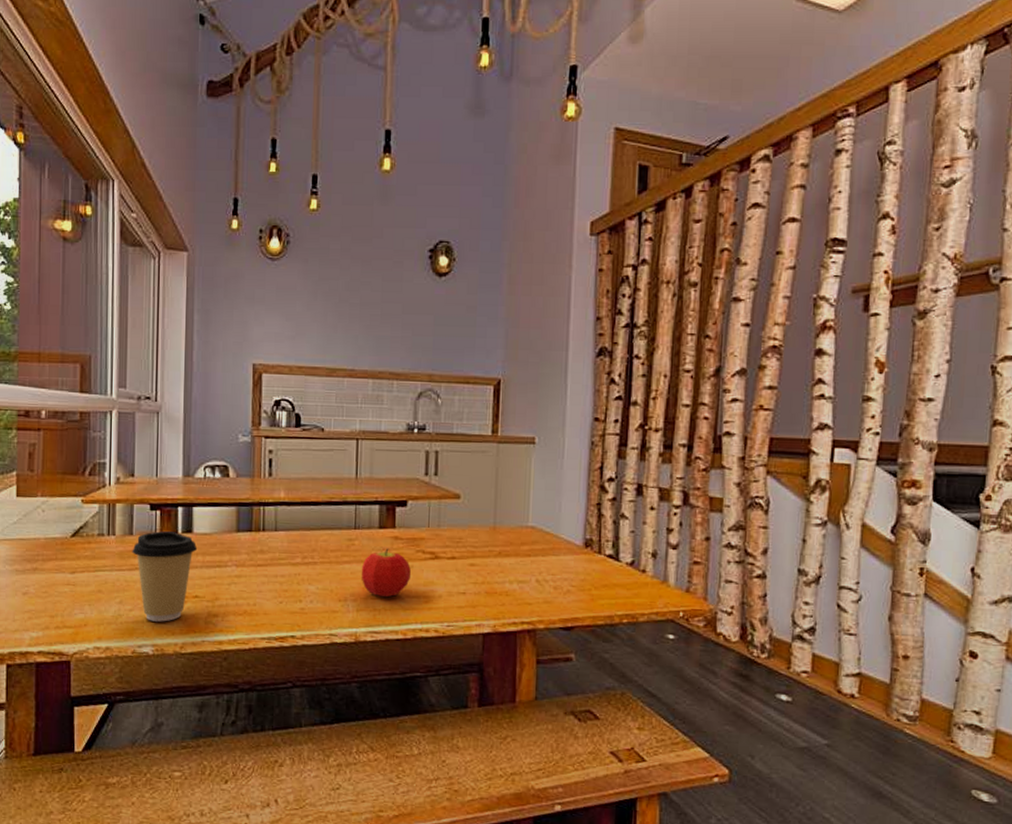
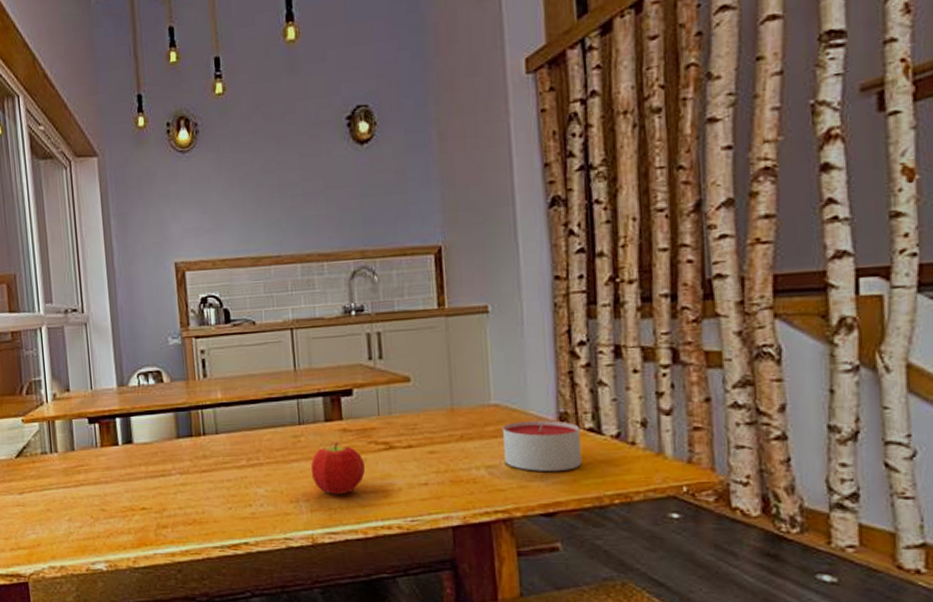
coffee cup: present [132,531,198,622] -> none [75,444,140,537]
candle: none [534,544,601,591] -> present [502,420,582,471]

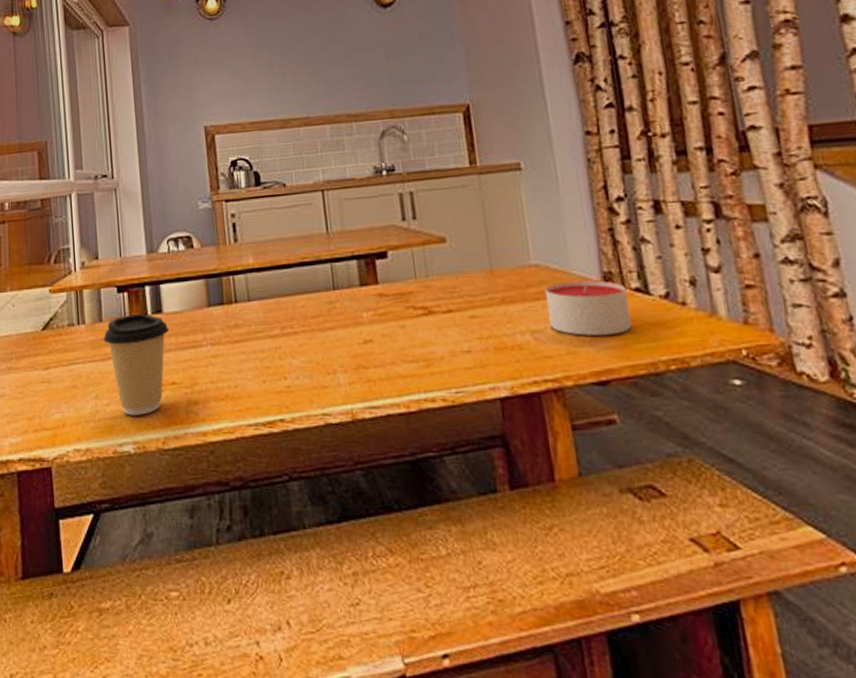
coffee cup: none [75,444,140,537] -> present [103,314,170,416]
fruit: present [310,442,365,495] -> none [346,308,404,365]

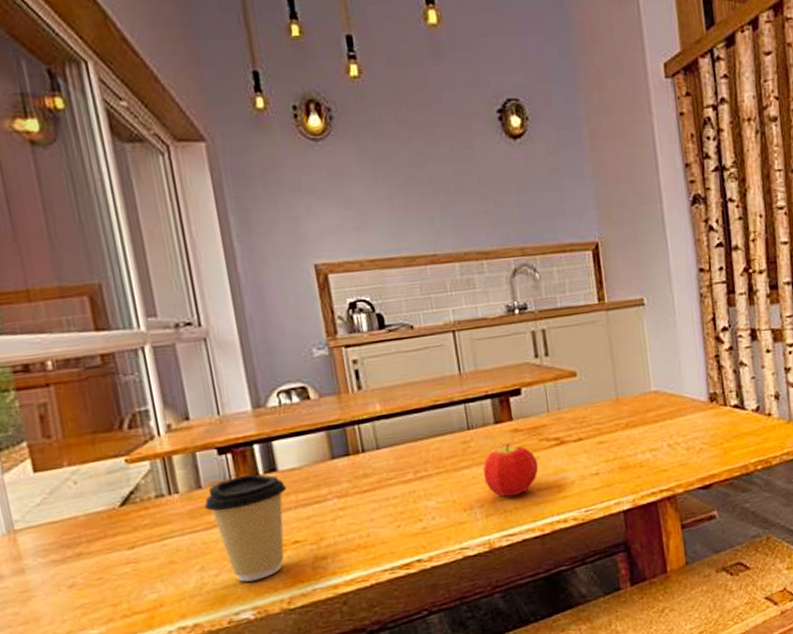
fruit: none [346,308,404,365] -> present [482,443,538,497]
candle: present [544,280,632,336] -> none [662,401,730,450]

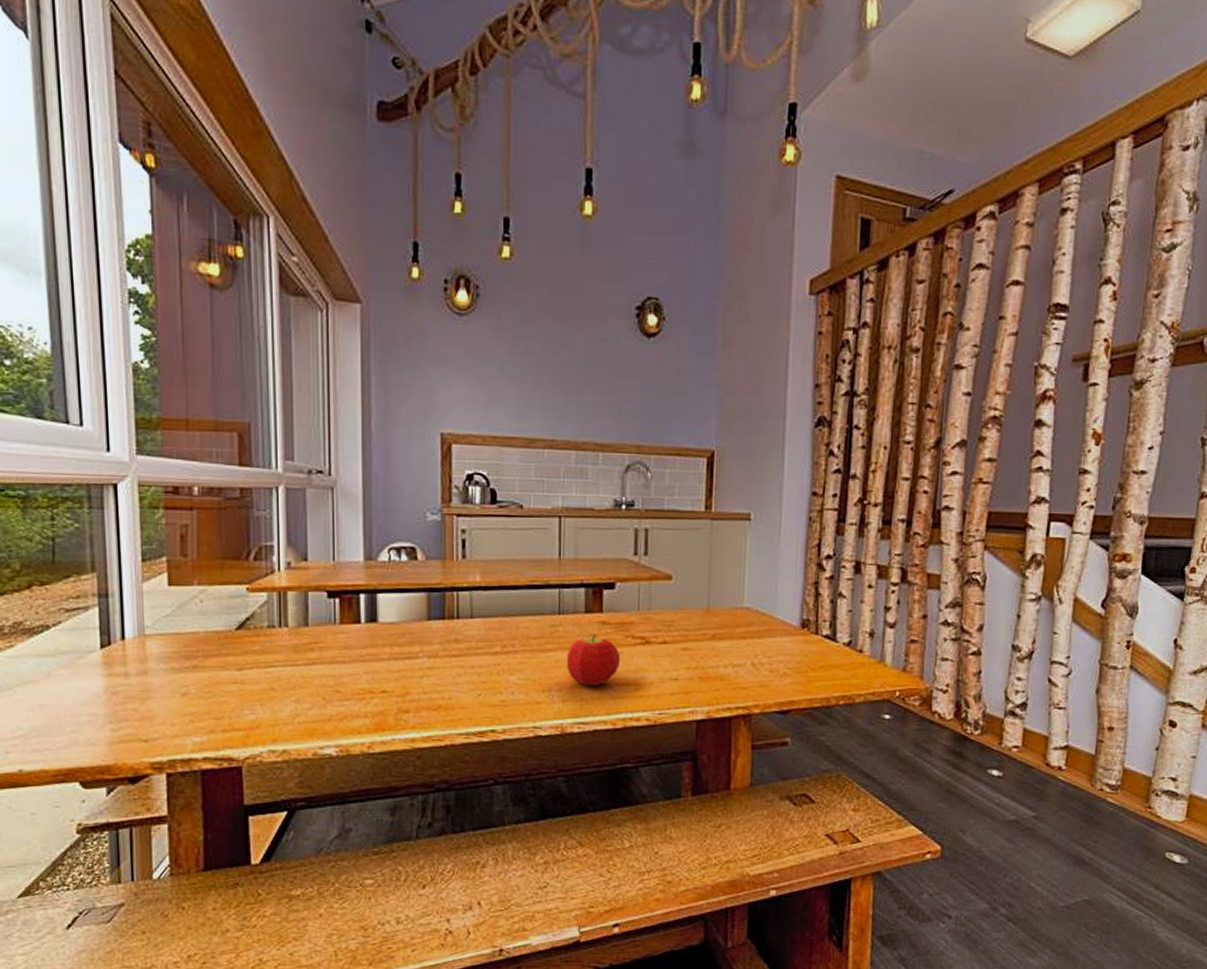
coffee cup: present [204,474,287,582] -> none [308,621,384,720]

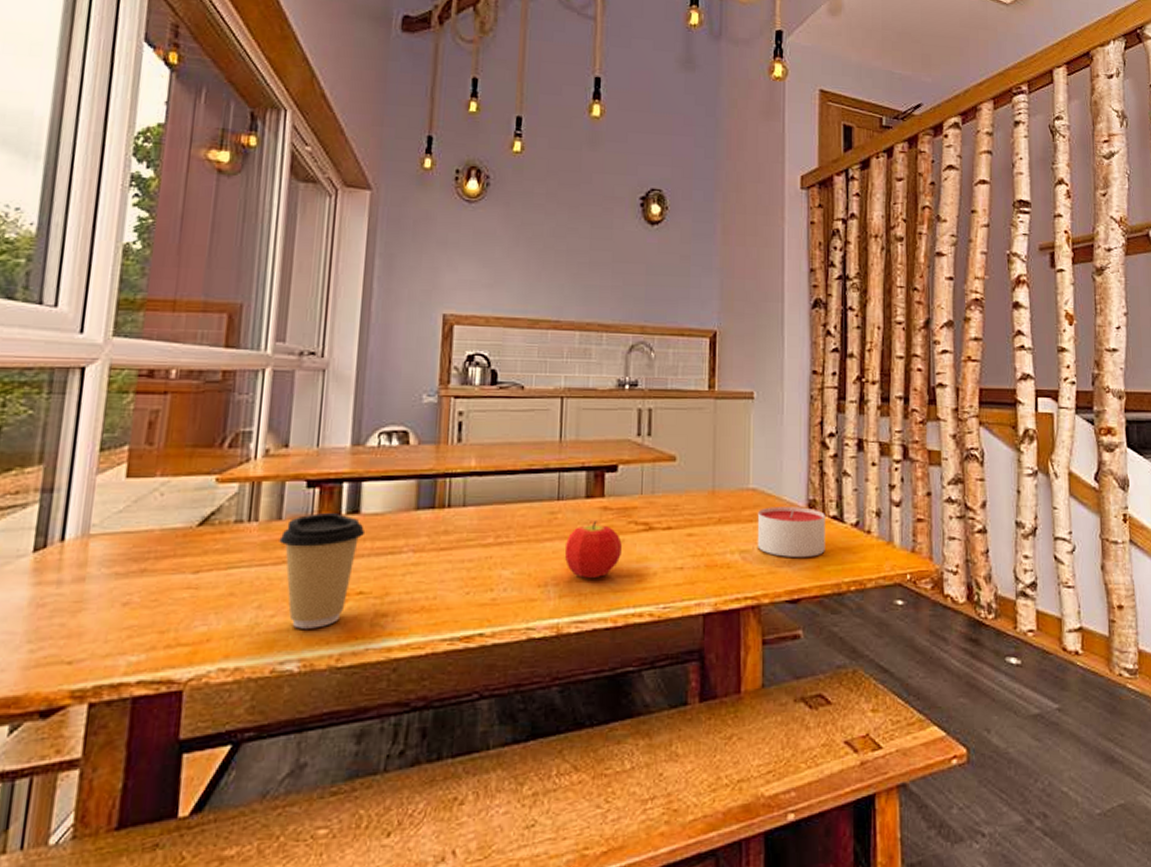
coffee cup: none [308,621,384,720] -> present [279,513,366,629]
candle: none [749,625,818,673] -> present [757,507,825,557]

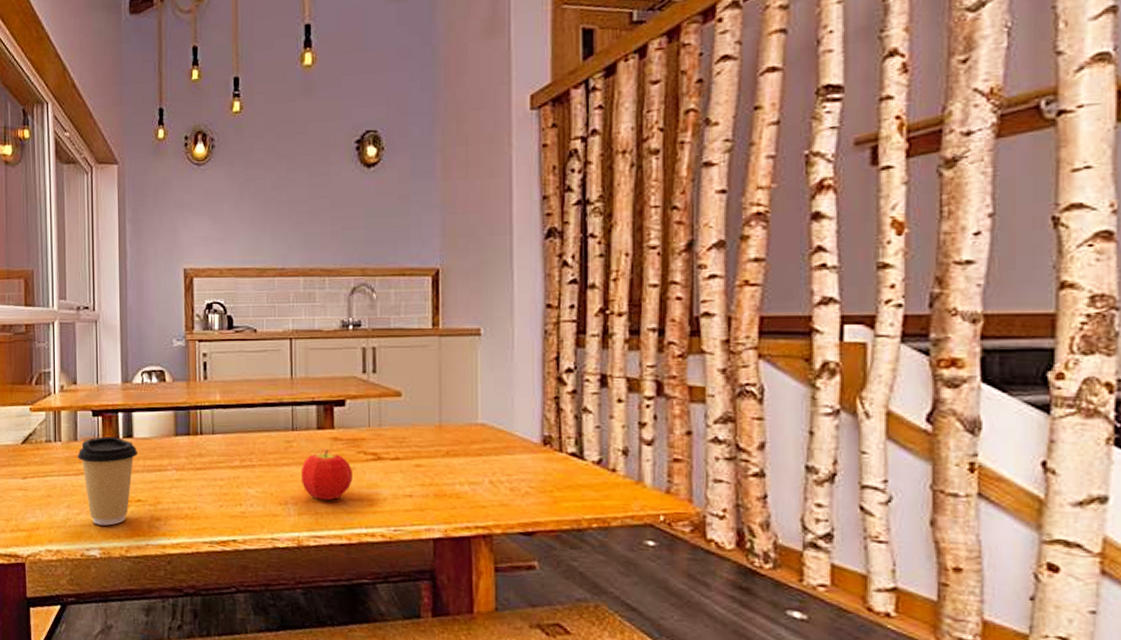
candle: present [757,507,825,557] -> none [487,442,563,492]

